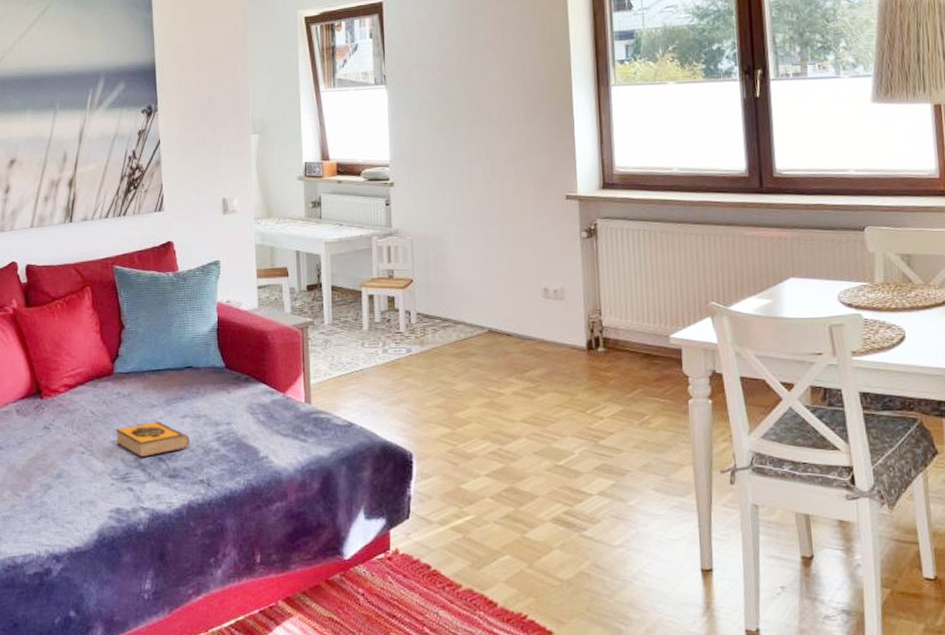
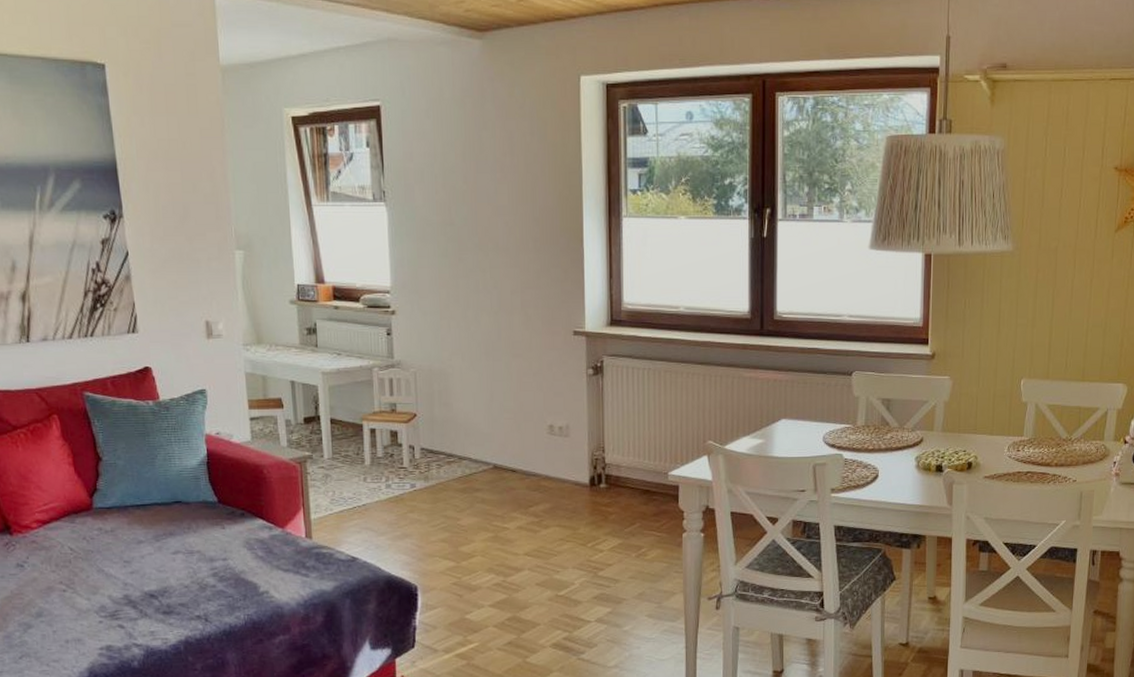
hardback book: present [115,421,189,458] -> none [99,557,183,595]

